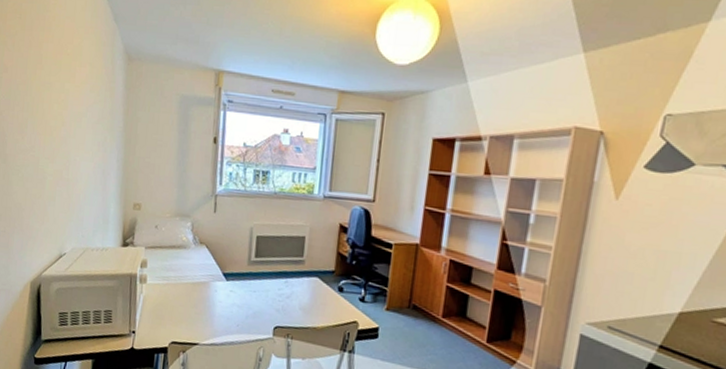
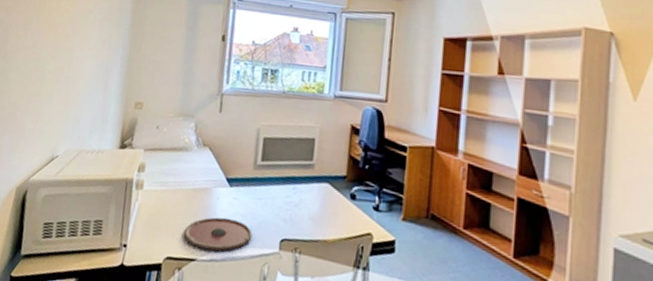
plate: none [185,307,249,337] -> present [183,217,253,252]

